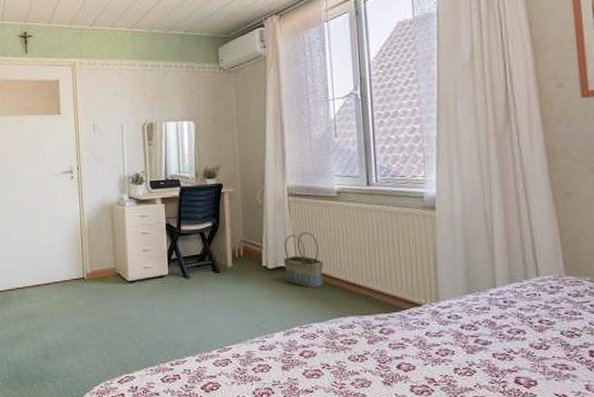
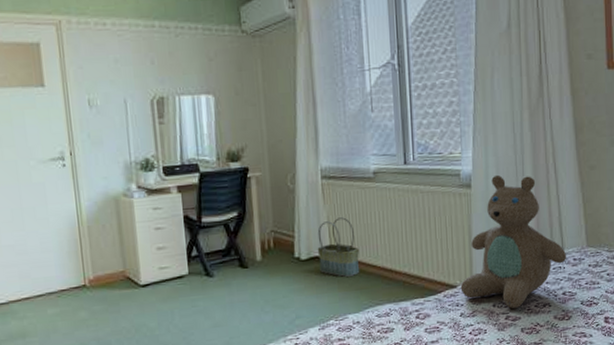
teddy bear: none [425,198,543,332] -> present [460,174,567,308]

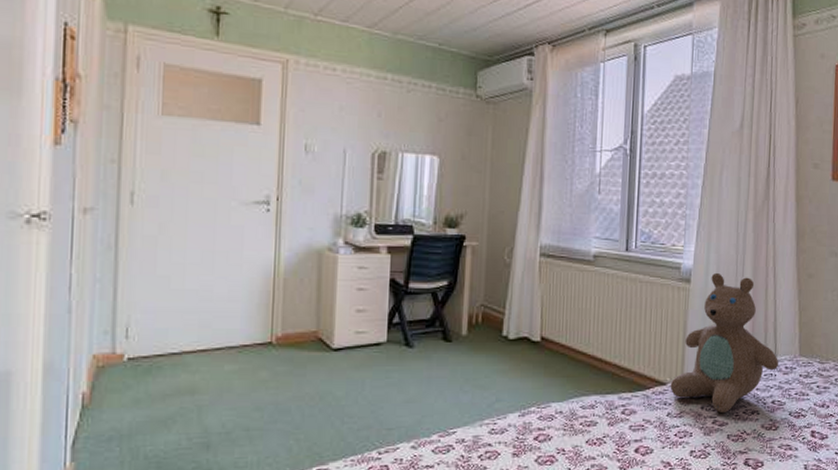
basket: present [317,217,360,278] -> none [527,299,570,363]

